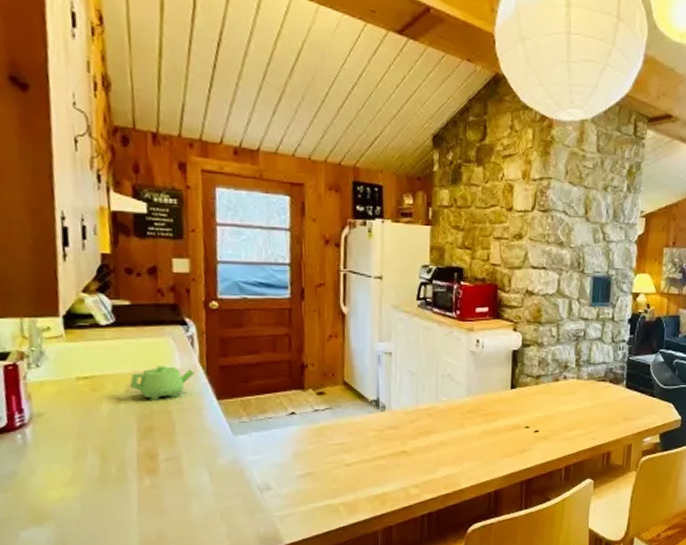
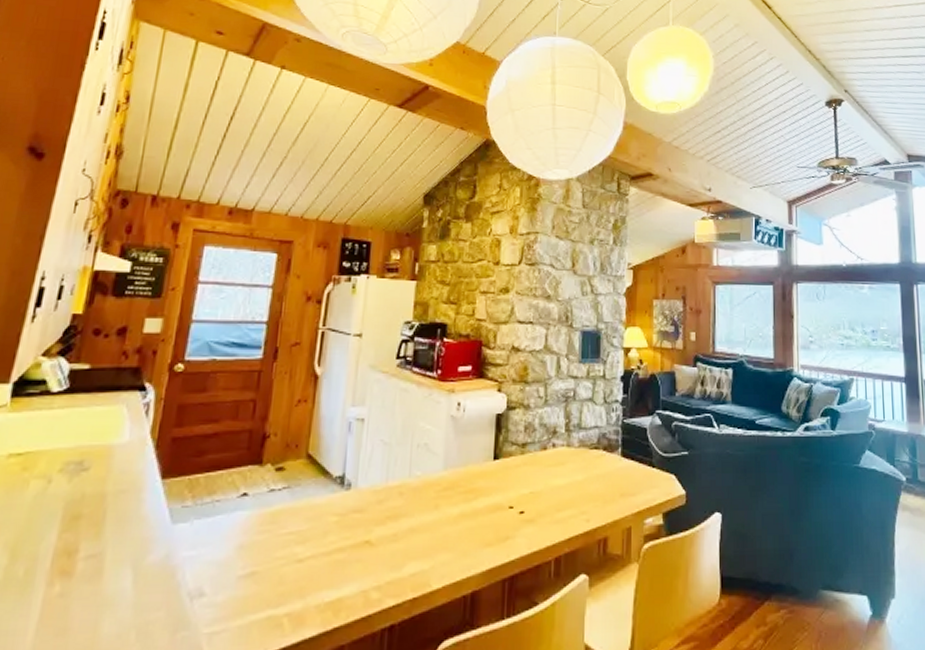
teapot: present [130,366,196,400] -> none [67,439,144,481]

